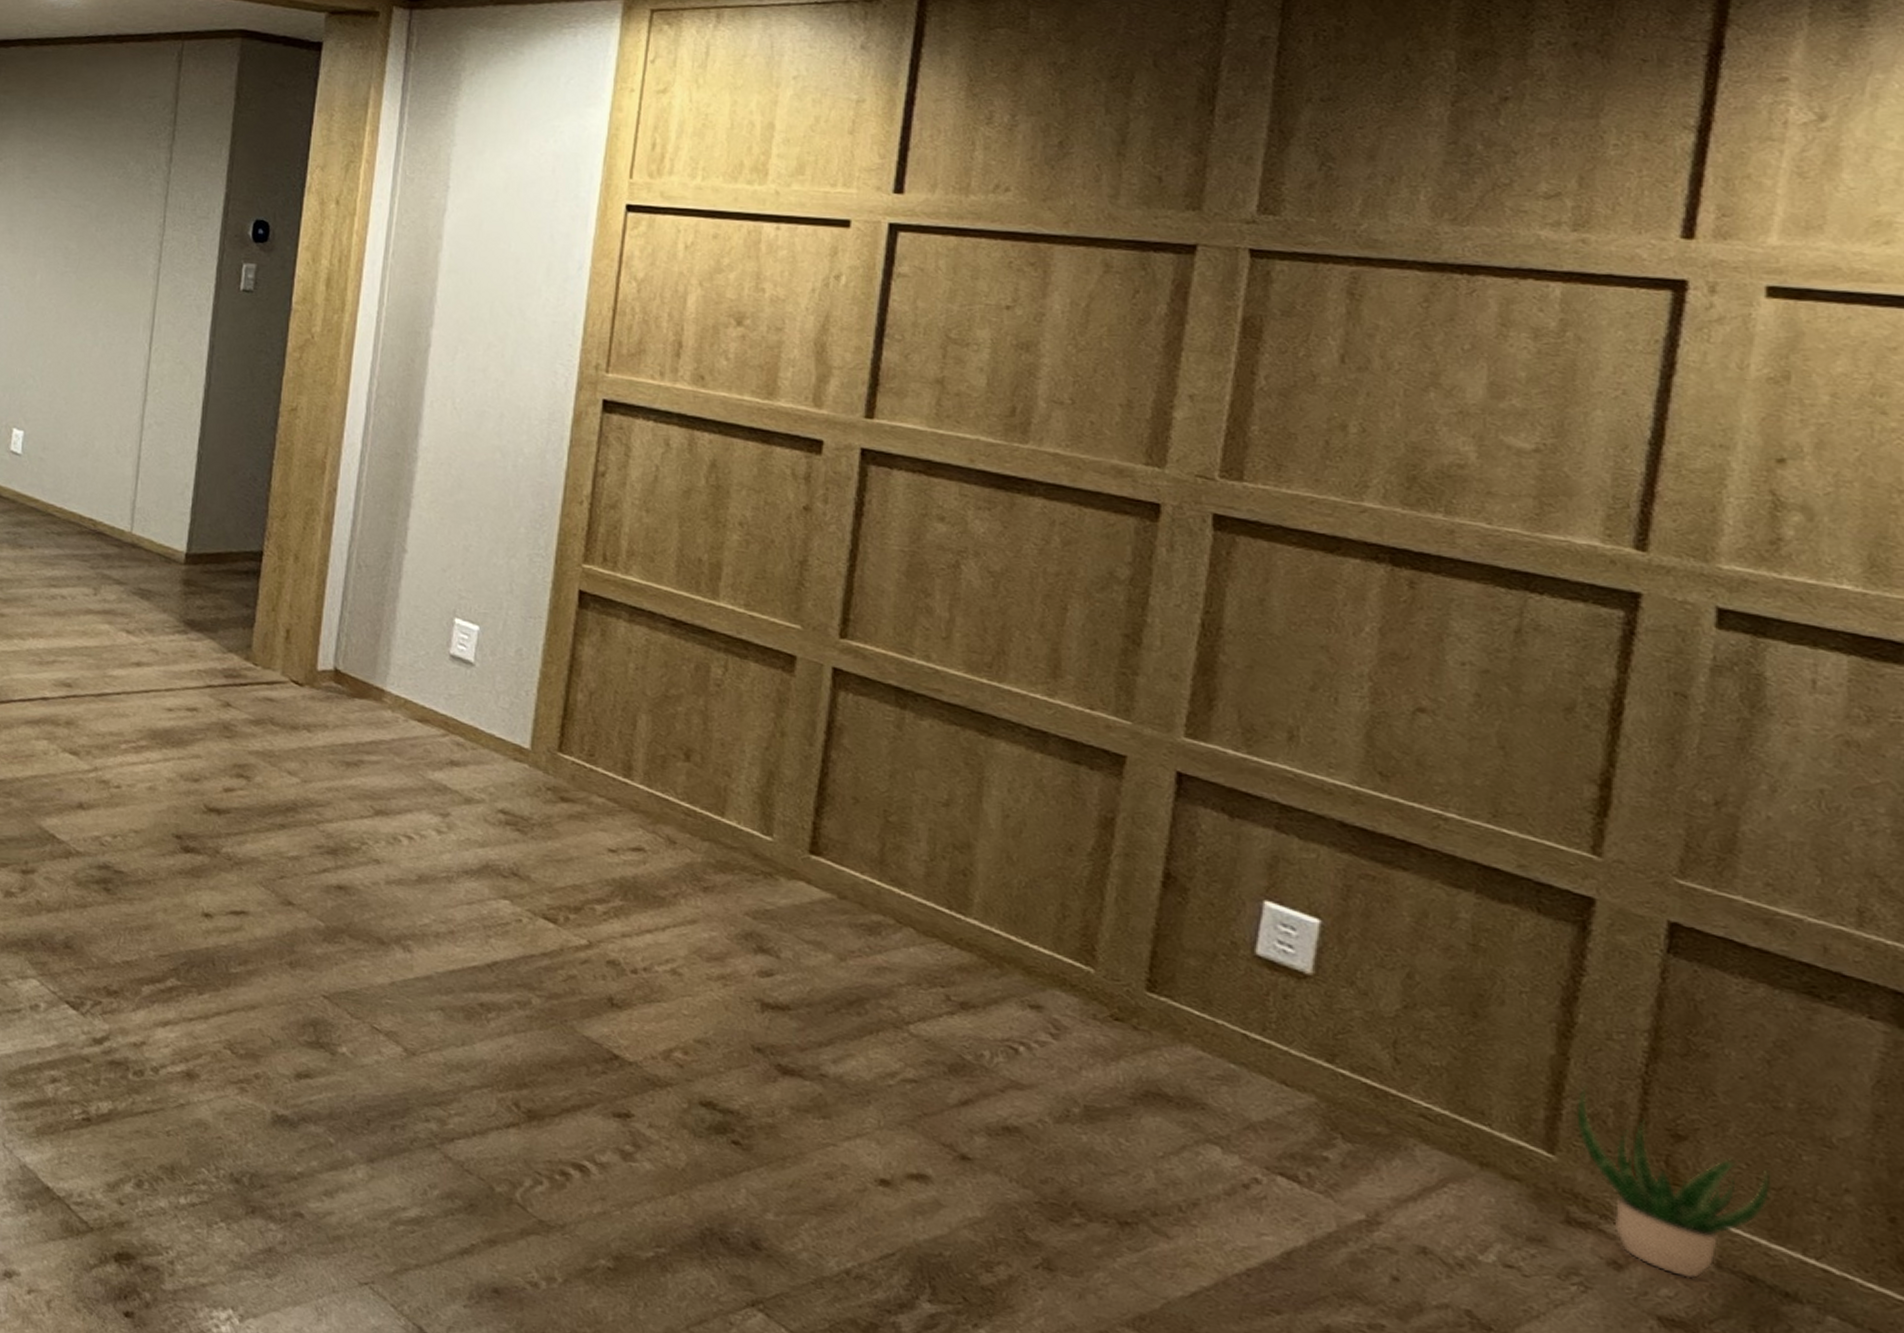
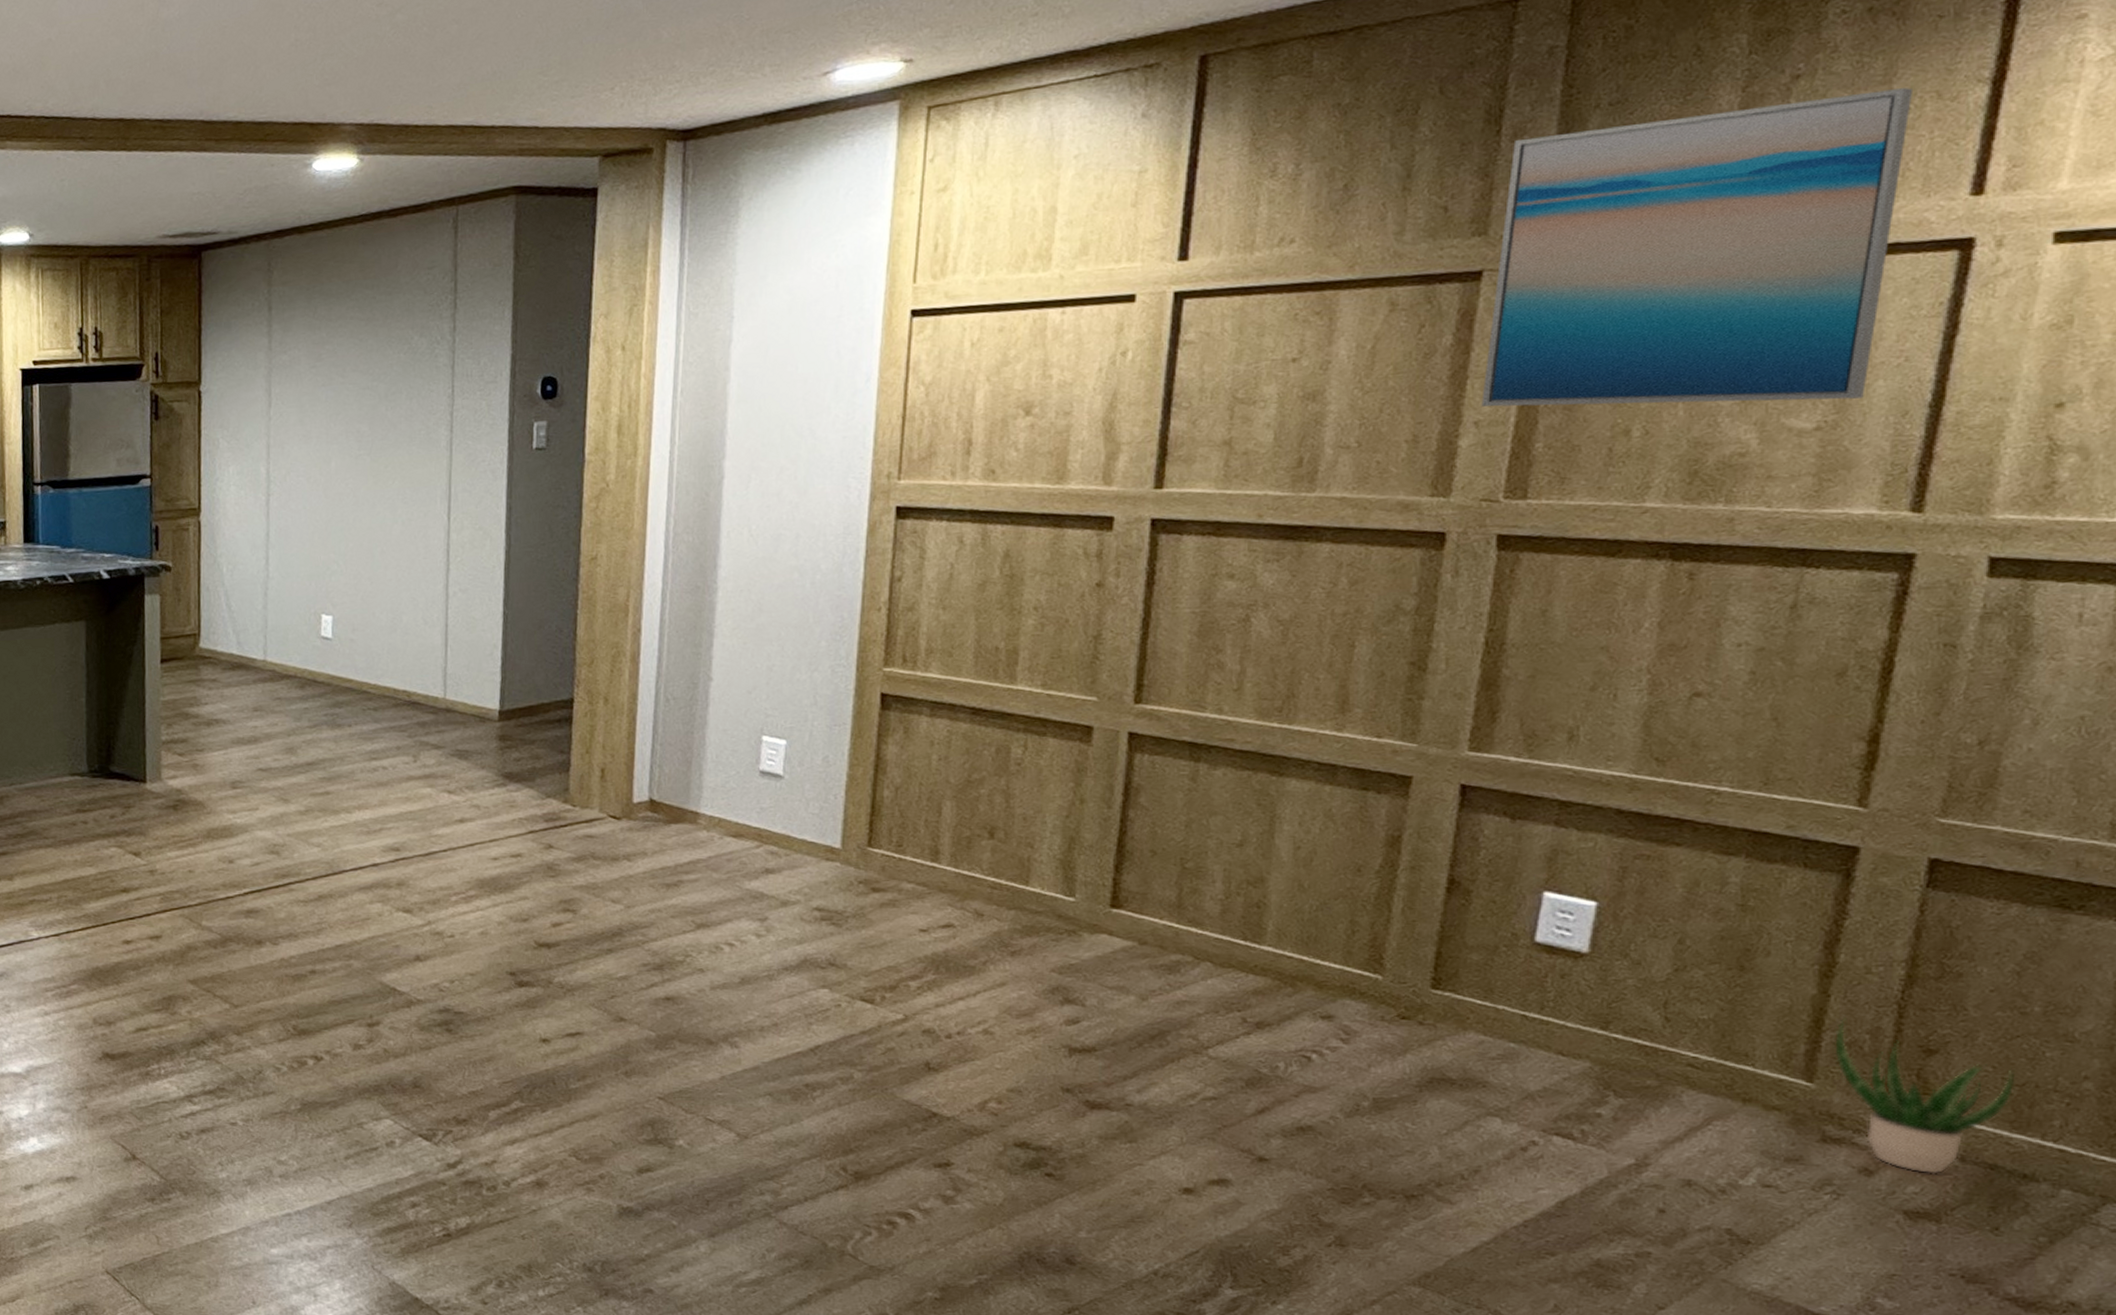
wall art: none [1196,121,1621,426] -> present [1481,88,1914,407]

